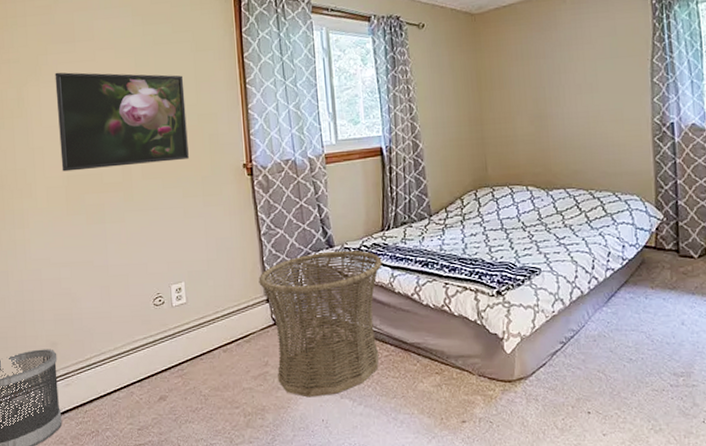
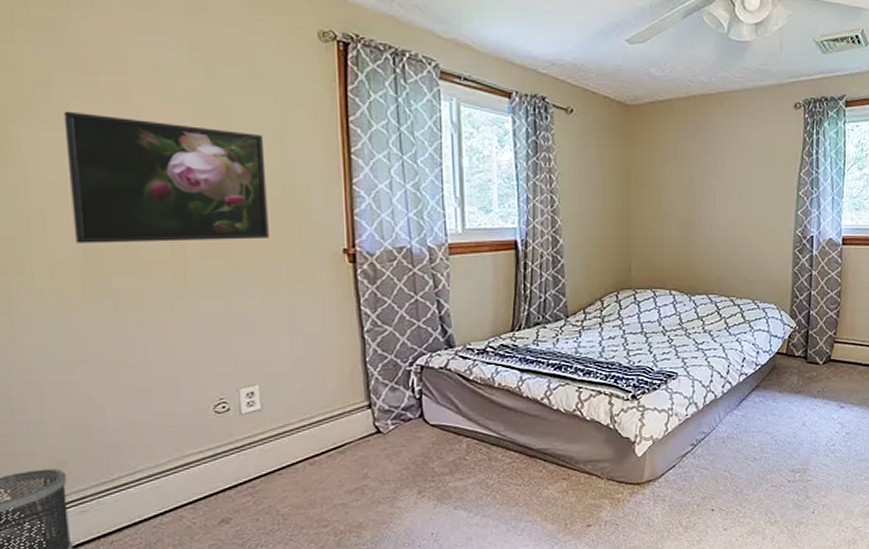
basket: present [258,250,382,398] -> none [359,351,510,511]

